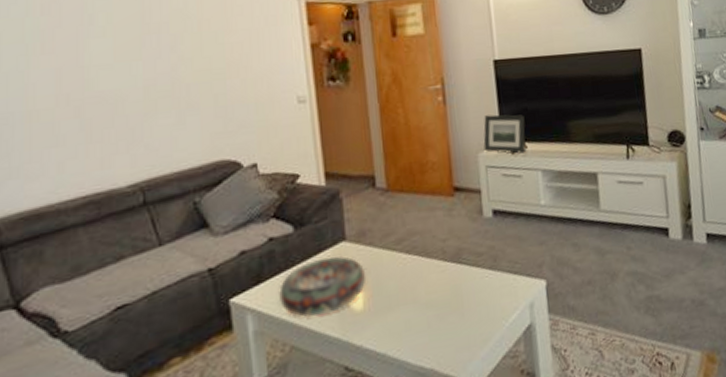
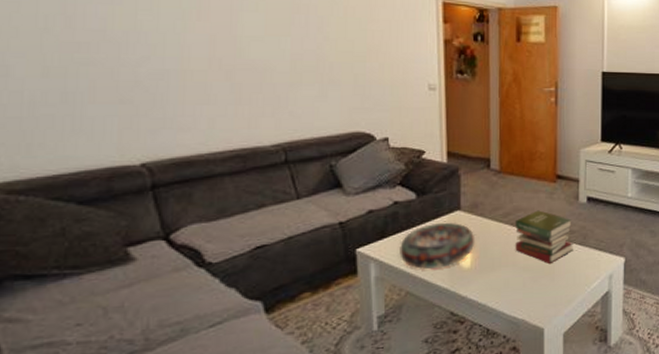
books: none [411,231,483,297] -> present [515,210,573,265]
picture frame: present [483,114,526,154] -> none [585,118,624,153]

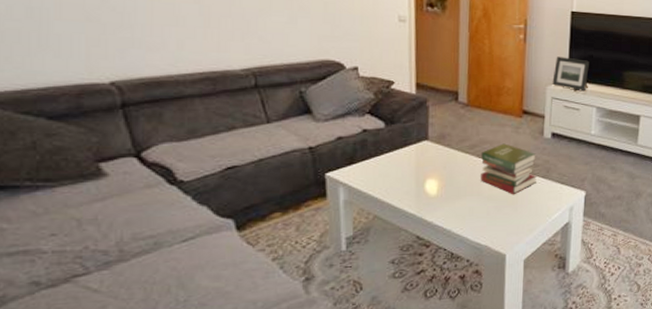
decorative bowl: present [398,223,475,270] -> none [367,152,442,196]
picture frame: none [585,118,624,153] -> present [552,56,591,92]

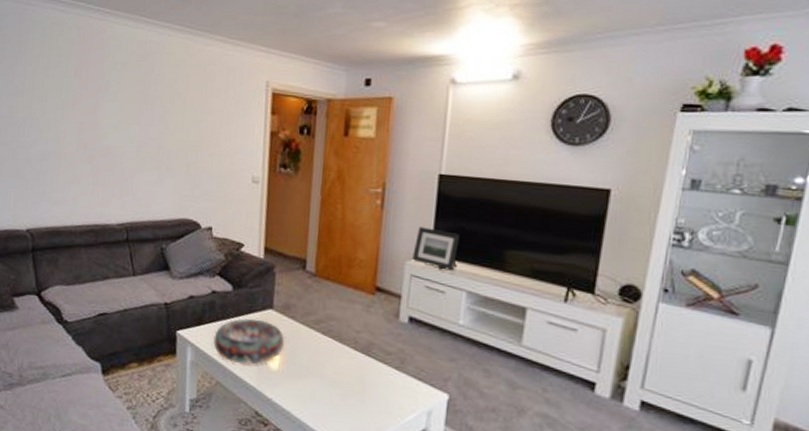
decorative bowl: none [367,152,442,196] -> present [213,318,285,366]
books: present [480,143,537,195] -> none [324,322,389,384]

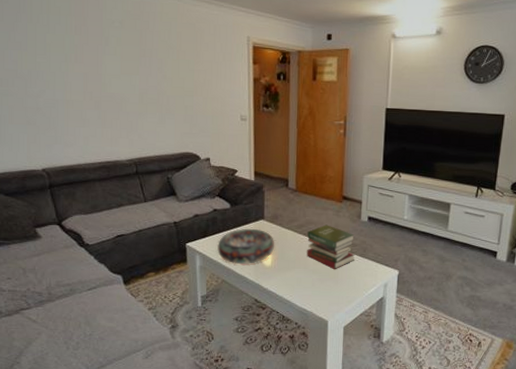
books: none [324,322,389,384] -> present [307,224,355,270]
picture frame: present [412,227,461,271] -> none [368,149,404,181]

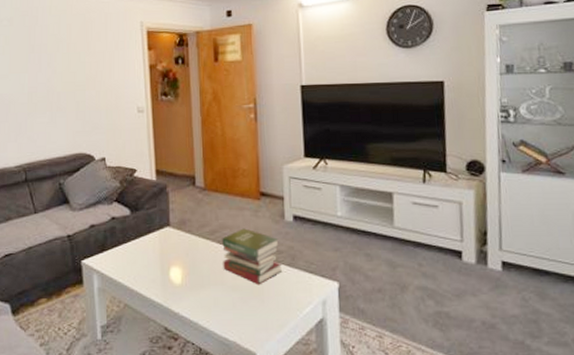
decorative bowl: present [216,229,275,265] -> none [116,239,185,284]

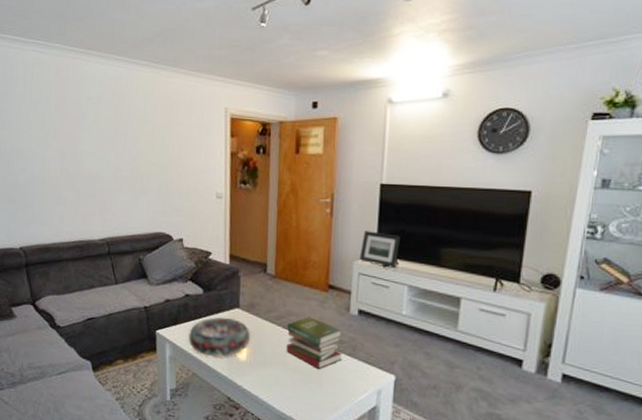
decorative bowl: none [116,239,185,284] -> present [188,317,251,358]
picture frame: none [288,133,328,169] -> present [359,231,402,268]

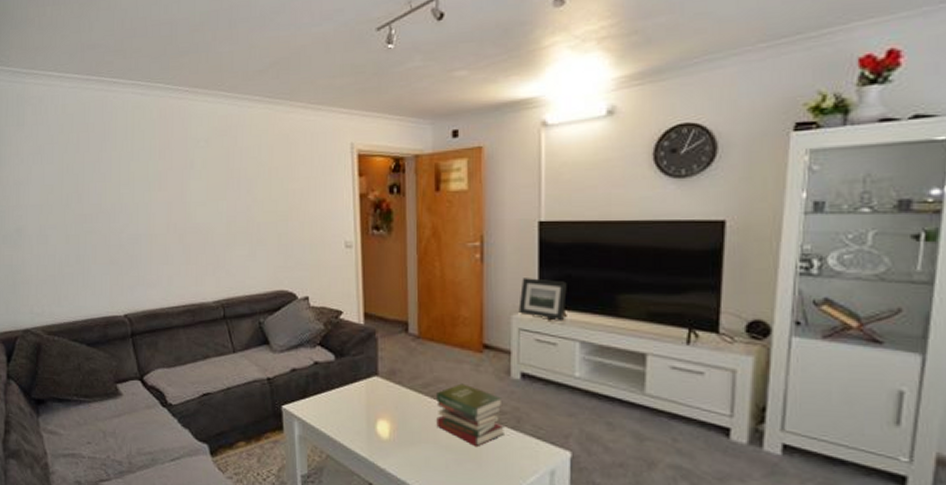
decorative bowl: present [188,317,251,358] -> none [319,388,394,436]

